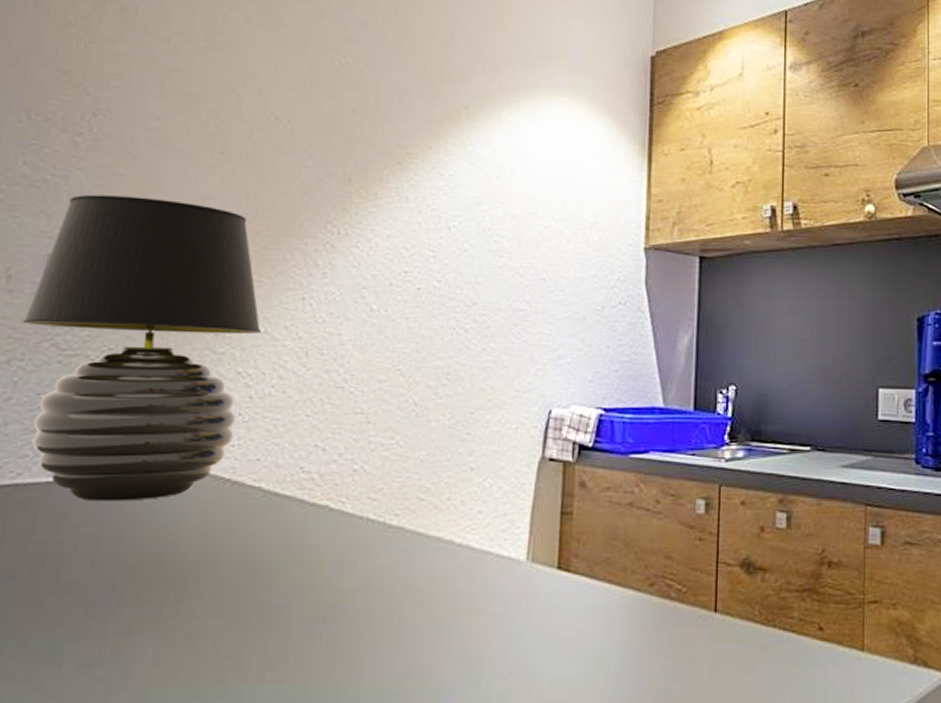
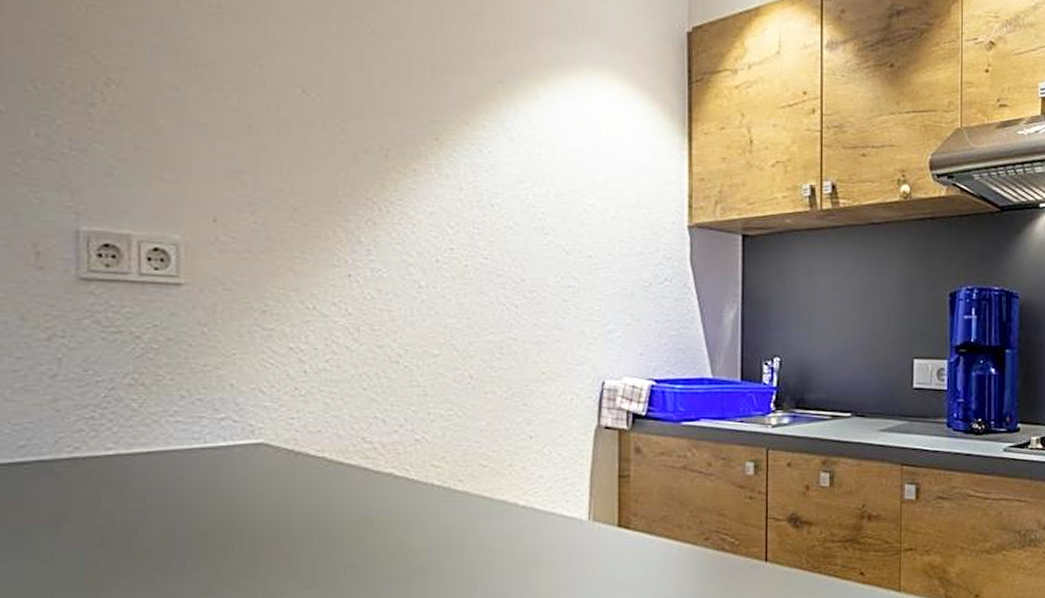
table lamp: present [23,194,261,501] -> none [59,168,309,473]

